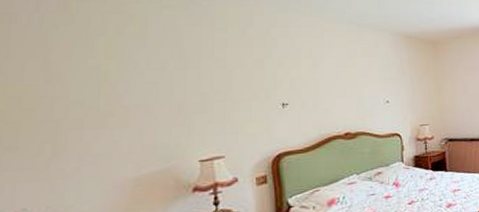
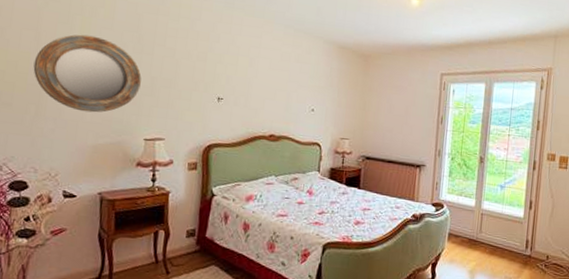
home mirror: none [44,56,188,142] -> present [33,34,142,113]

